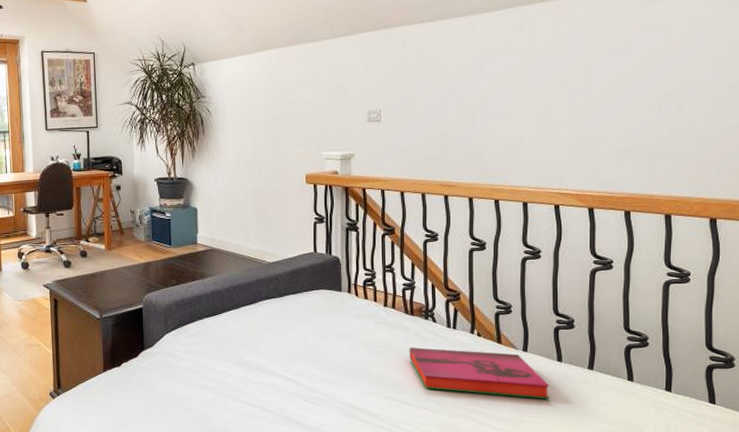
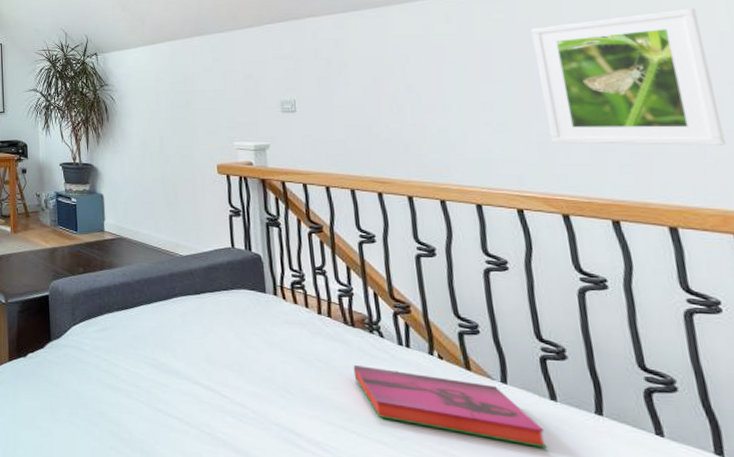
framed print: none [588,20,718,146] -> present [531,8,726,145]

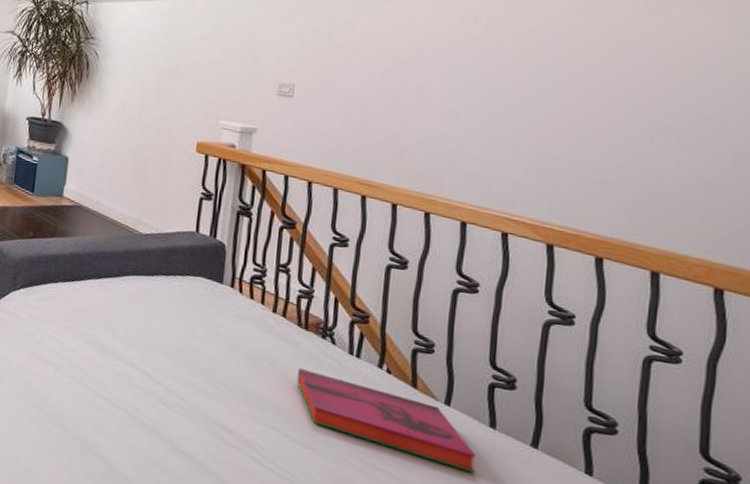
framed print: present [531,8,726,145] -> none [553,42,738,196]

